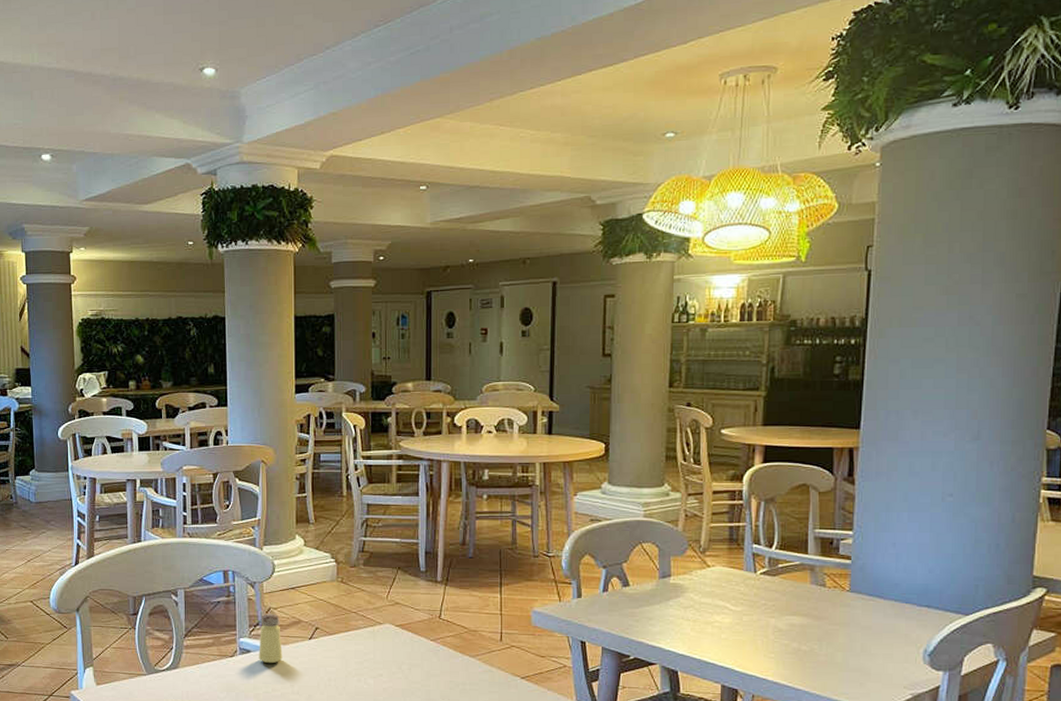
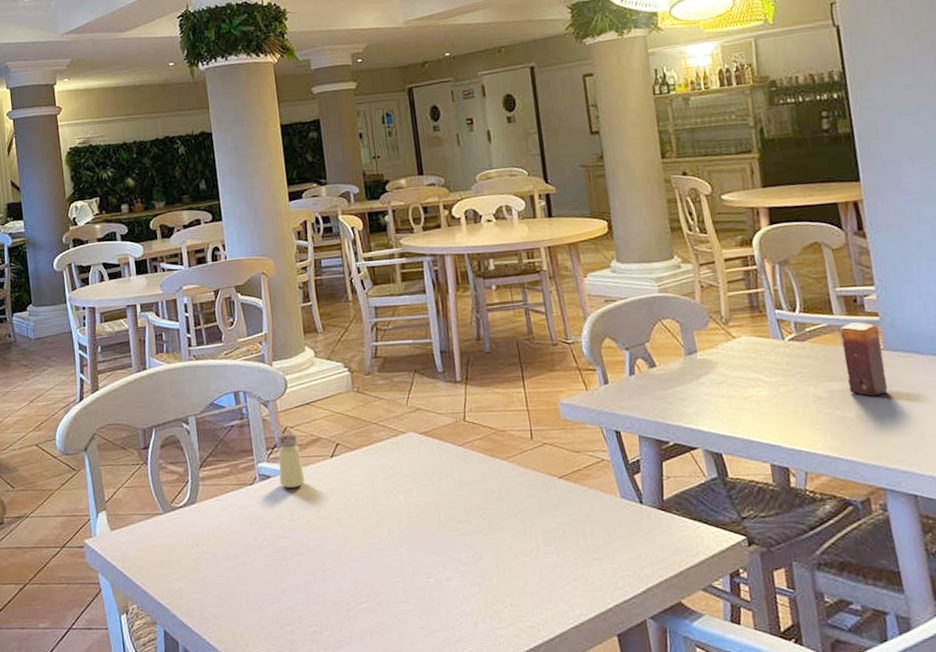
candle: none [808,563,848,633] -> present [840,322,888,397]

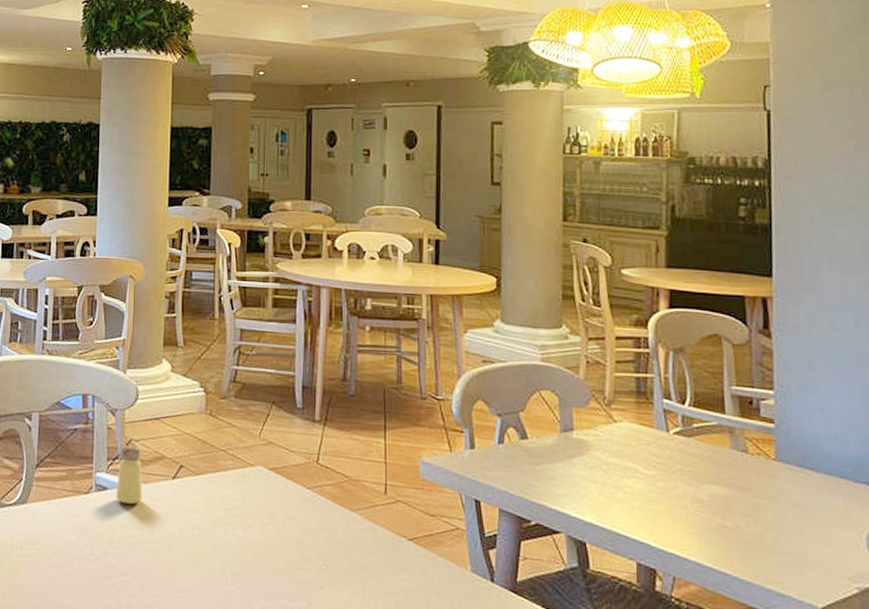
candle: present [840,322,888,397] -> none [730,426,775,509]

